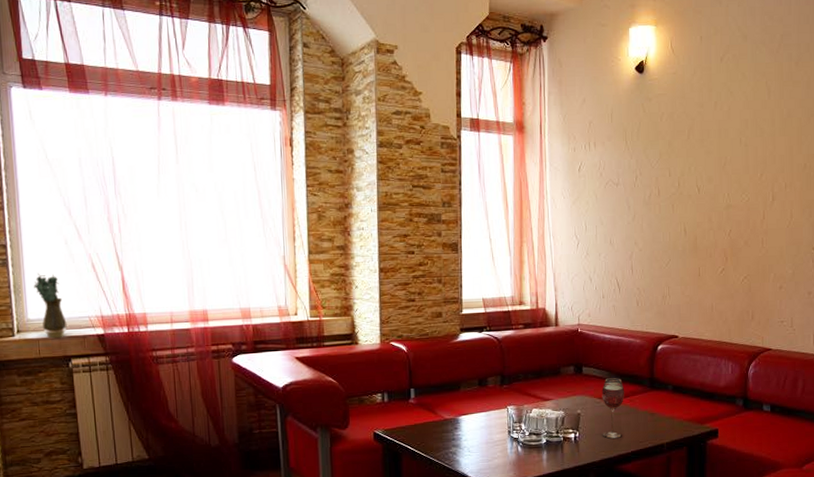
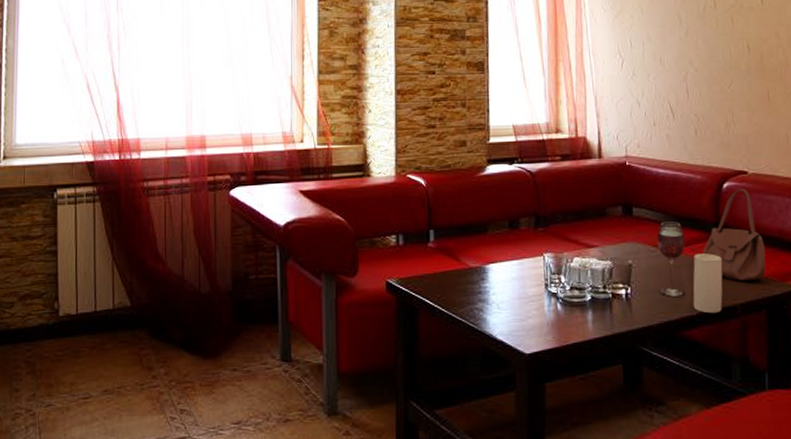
vase: present [34,273,67,339] -> none [25,94,56,166]
candle: none [628,403,654,451] -> present [693,254,723,314]
handbag: none [639,349,689,425] -> present [703,188,766,281]

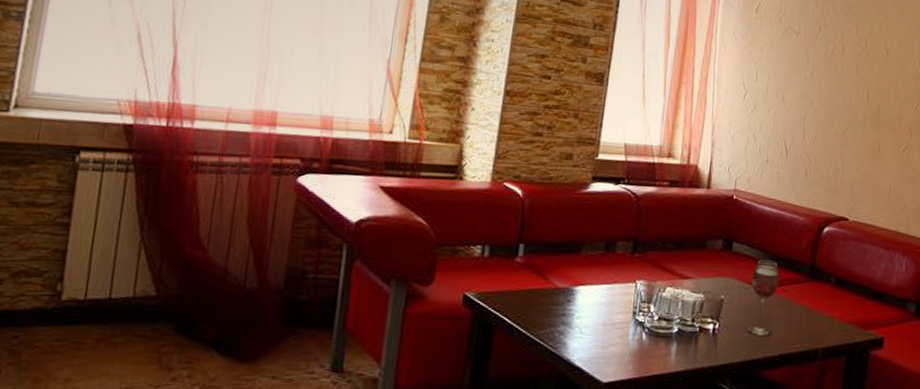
candle: present [693,254,723,314] -> none [777,295,812,356]
handbag: present [703,188,766,281] -> none [794,234,854,326]

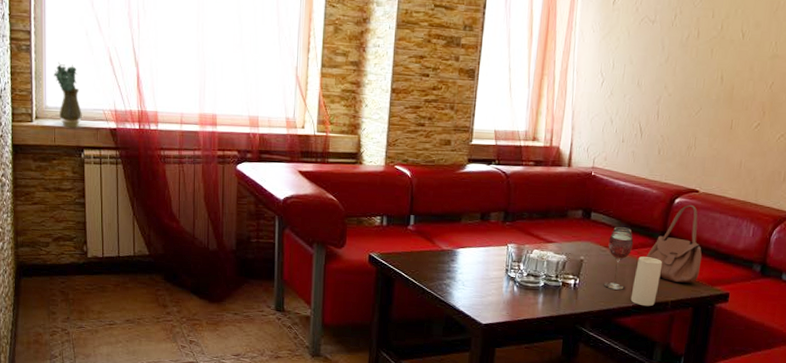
vase: none [50,35,88,122] -> present [54,62,82,128]
candle: none [777,295,812,356] -> present [630,256,663,307]
handbag: none [794,234,854,326] -> present [647,204,703,283]

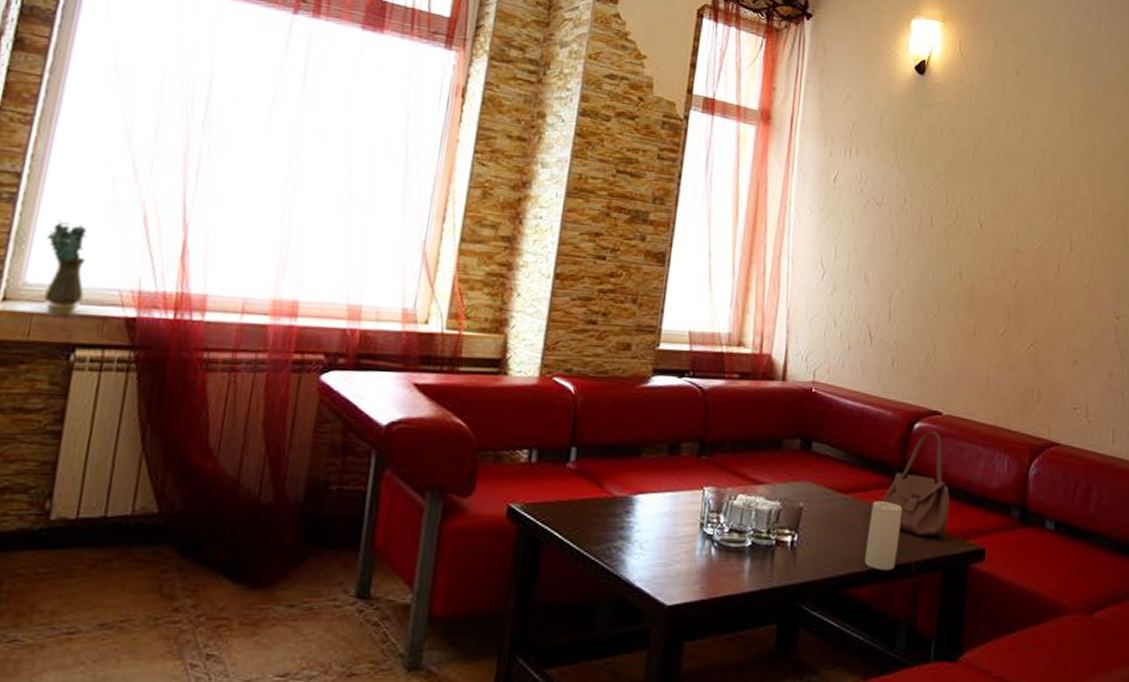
wineglass: present [604,227,634,290] -> none [830,461,866,549]

